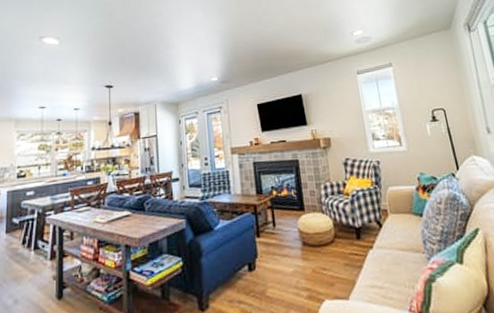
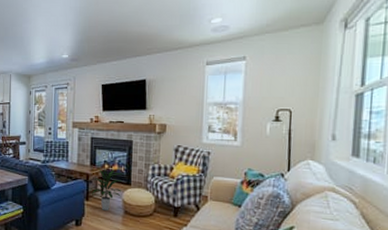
indoor plant: none [263,196,297,246] -> present [92,169,123,211]

